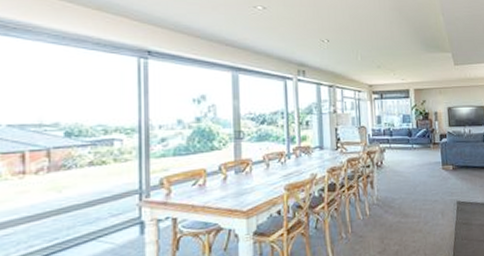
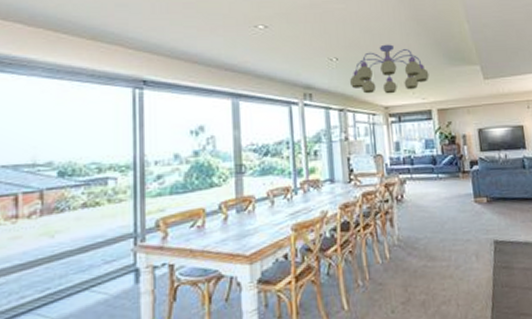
chandelier: none [339,30,408,74] -> present [350,44,430,94]

